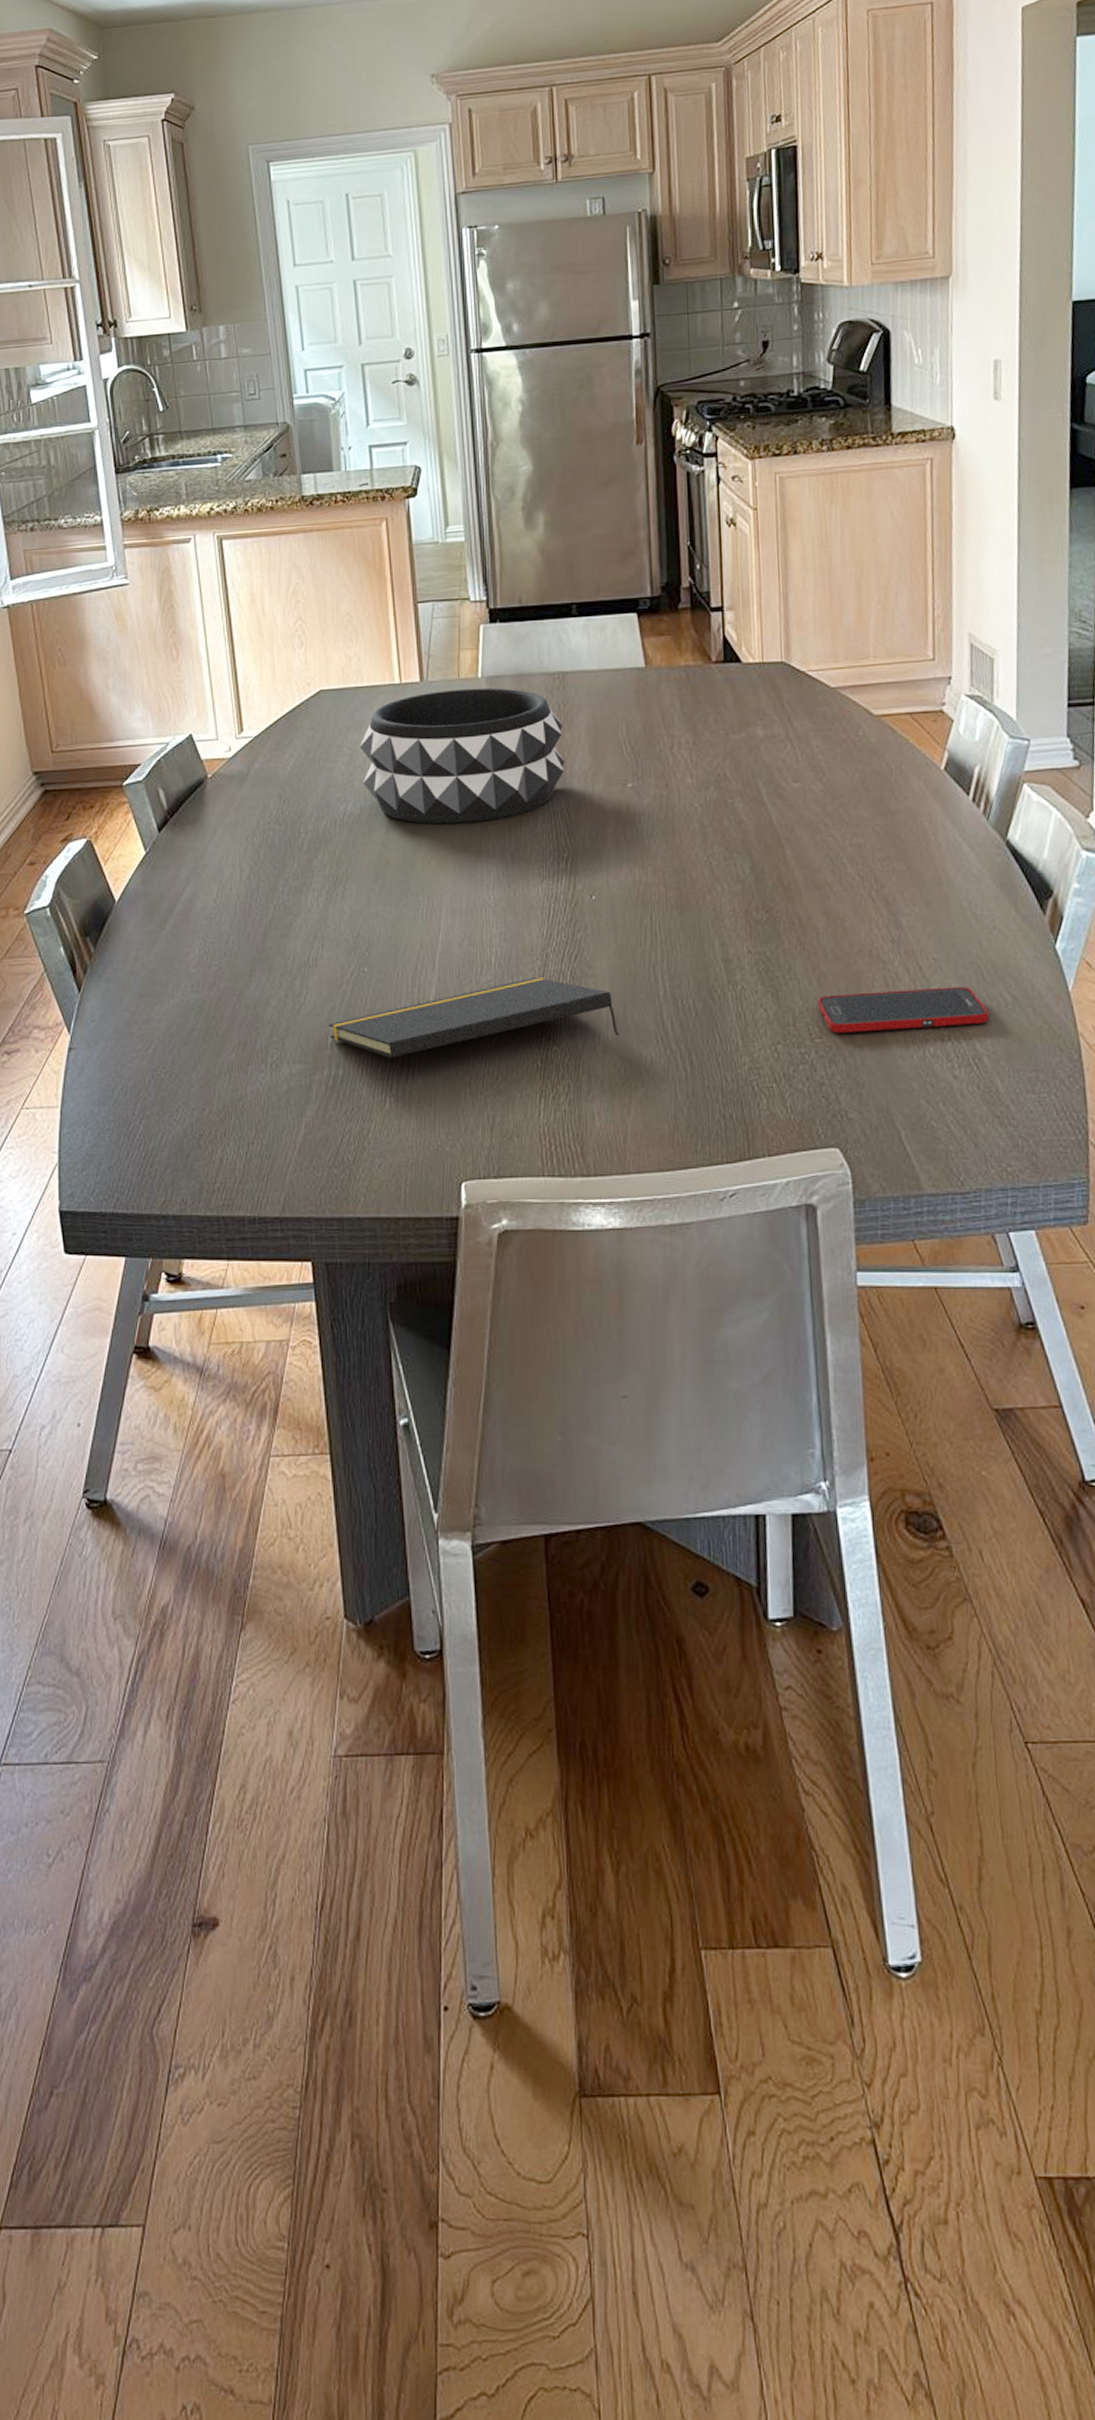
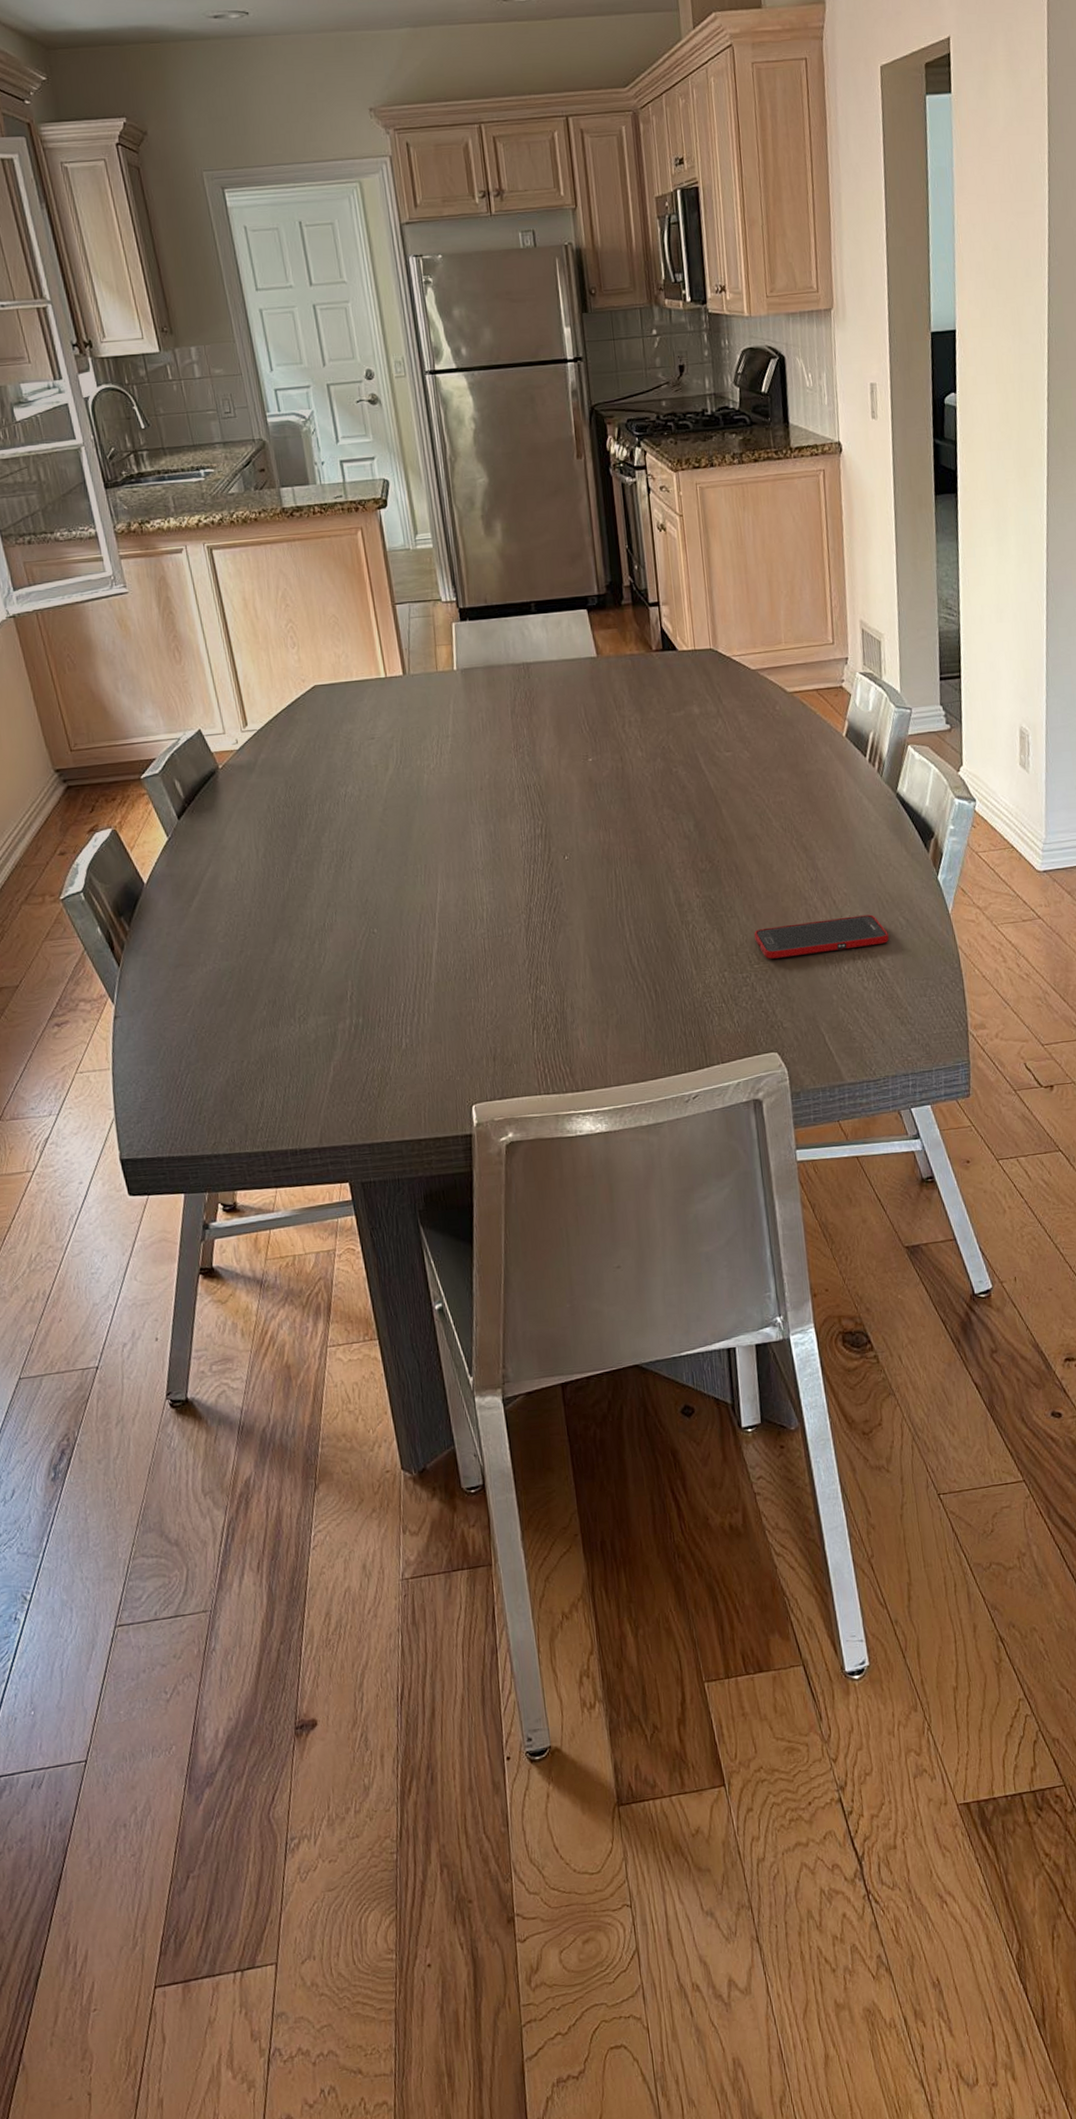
notepad: present [328,976,620,1058] -> none [346,928,596,1006]
decorative bowl: present [359,687,565,825] -> none [354,678,534,801]

